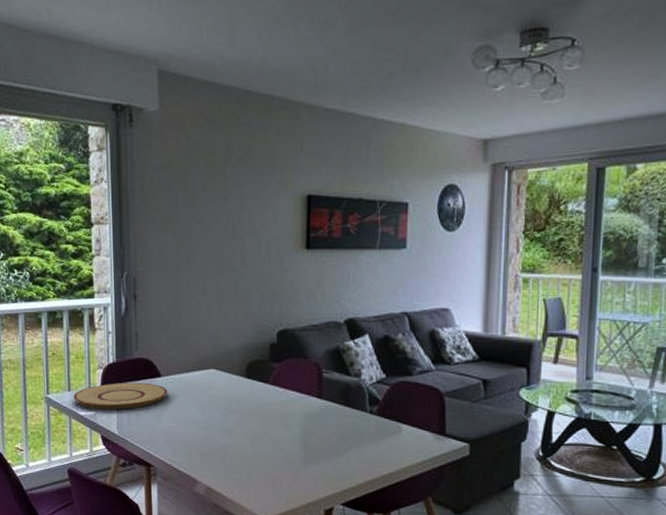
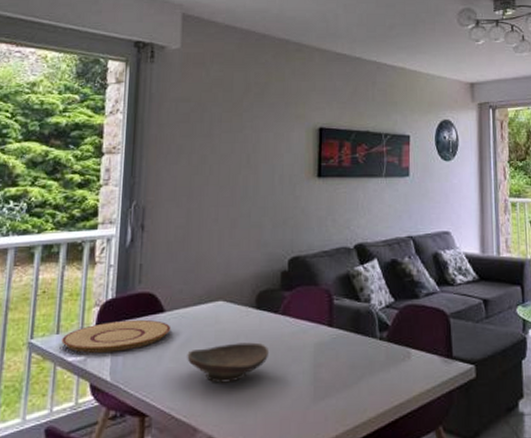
decorative bowl: none [184,408,261,443] -> present [187,342,270,383]

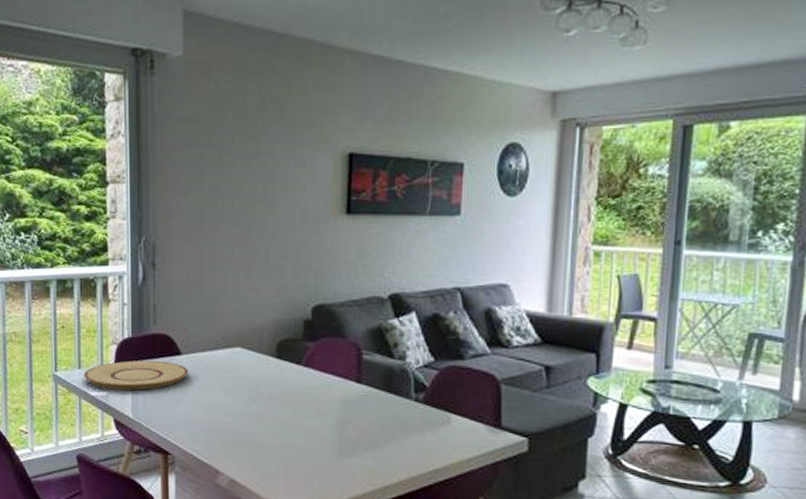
decorative bowl: present [187,342,270,383] -> none [206,391,292,431]

